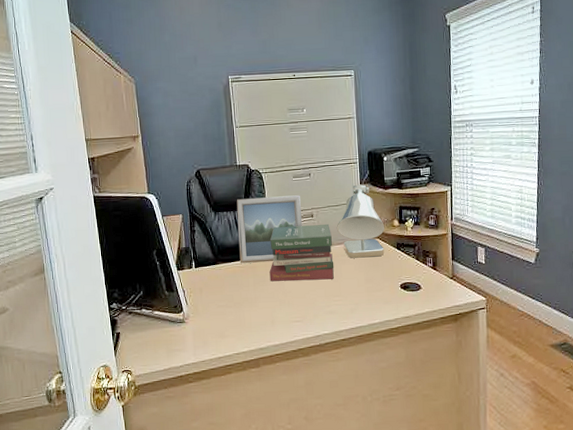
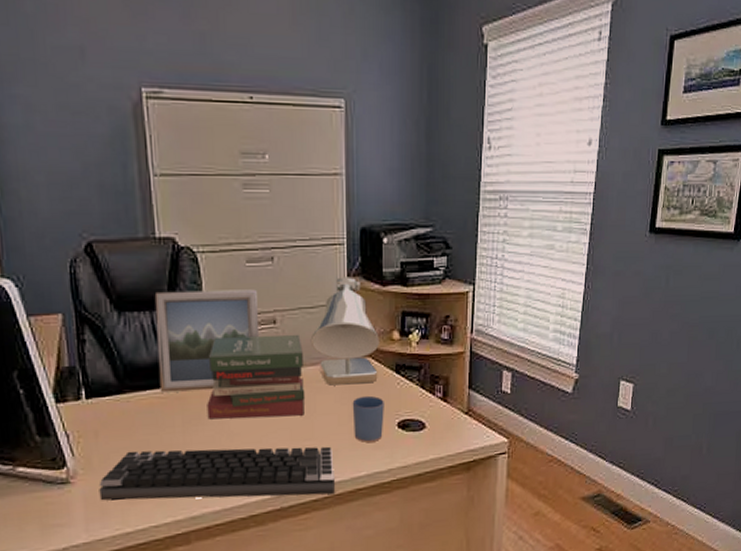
computer keyboard: none [202,301,357,336] -> present [99,446,335,501]
mug: none [367,265,390,299] -> present [352,395,384,442]

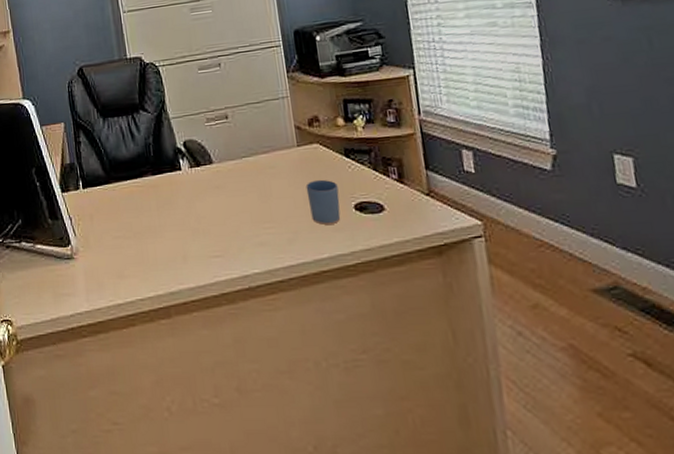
computer keyboard: present [99,446,335,501] -> none [95,228,299,276]
picture frame: present [154,289,260,393] -> none [128,91,215,182]
books: present [207,334,306,420] -> none [174,126,262,204]
desk lamp: present [310,277,381,386] -> none [259,73,328,171]

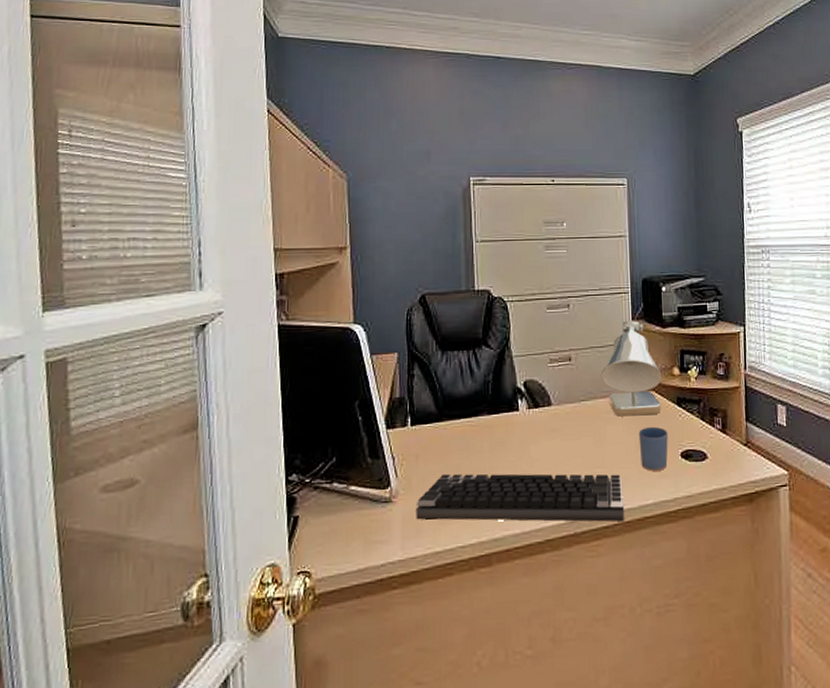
computer keyboard: none [95,228,299,276] -> present [416,473,624,522]
desk lamp: none [259,73,328,171] -> present [600,320,663,417]

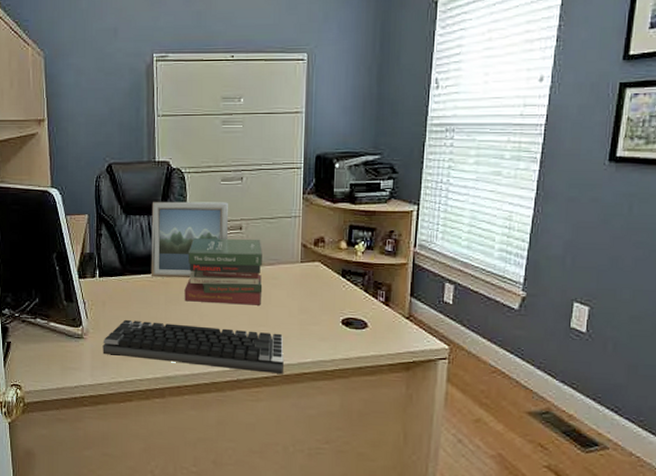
picture frame: none [471,332,557,421] -> present [151,201,229,279]
books: none [511,370,597,446] -> present [184,238,263,305]
desk lamp: present [600,320,663,417] -> none [269,194,329,284]
mug: present [638,426,668,471] -> none [302,294,330,334]

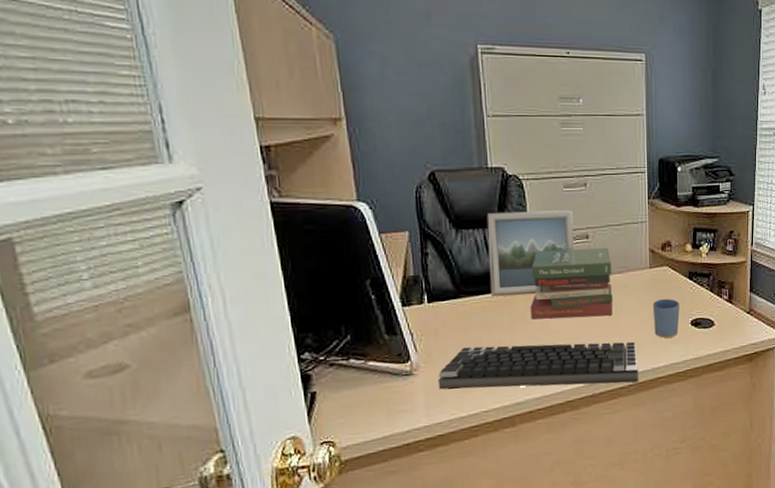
mug: none [302,294,330,334] -> present [652,298,680,338]

